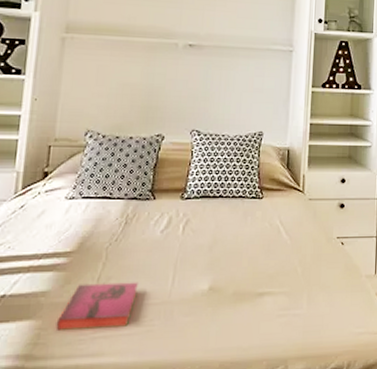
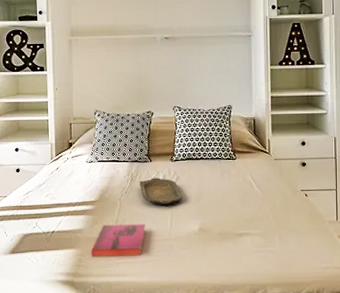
serving tray: none [135,221,192,257] -> present [139,178,183,205]

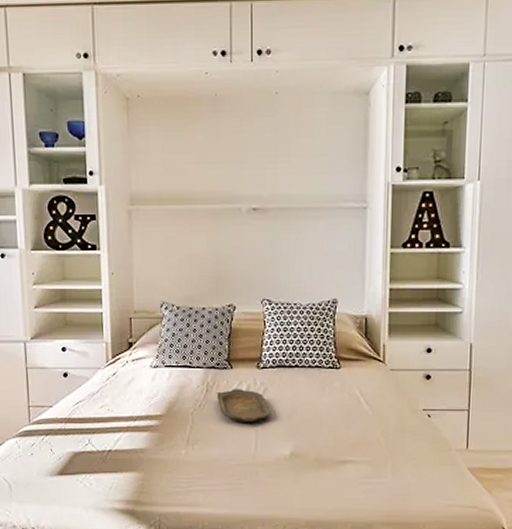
hardback book: present [91,223,146,257] -> none [156,444,224,483]

